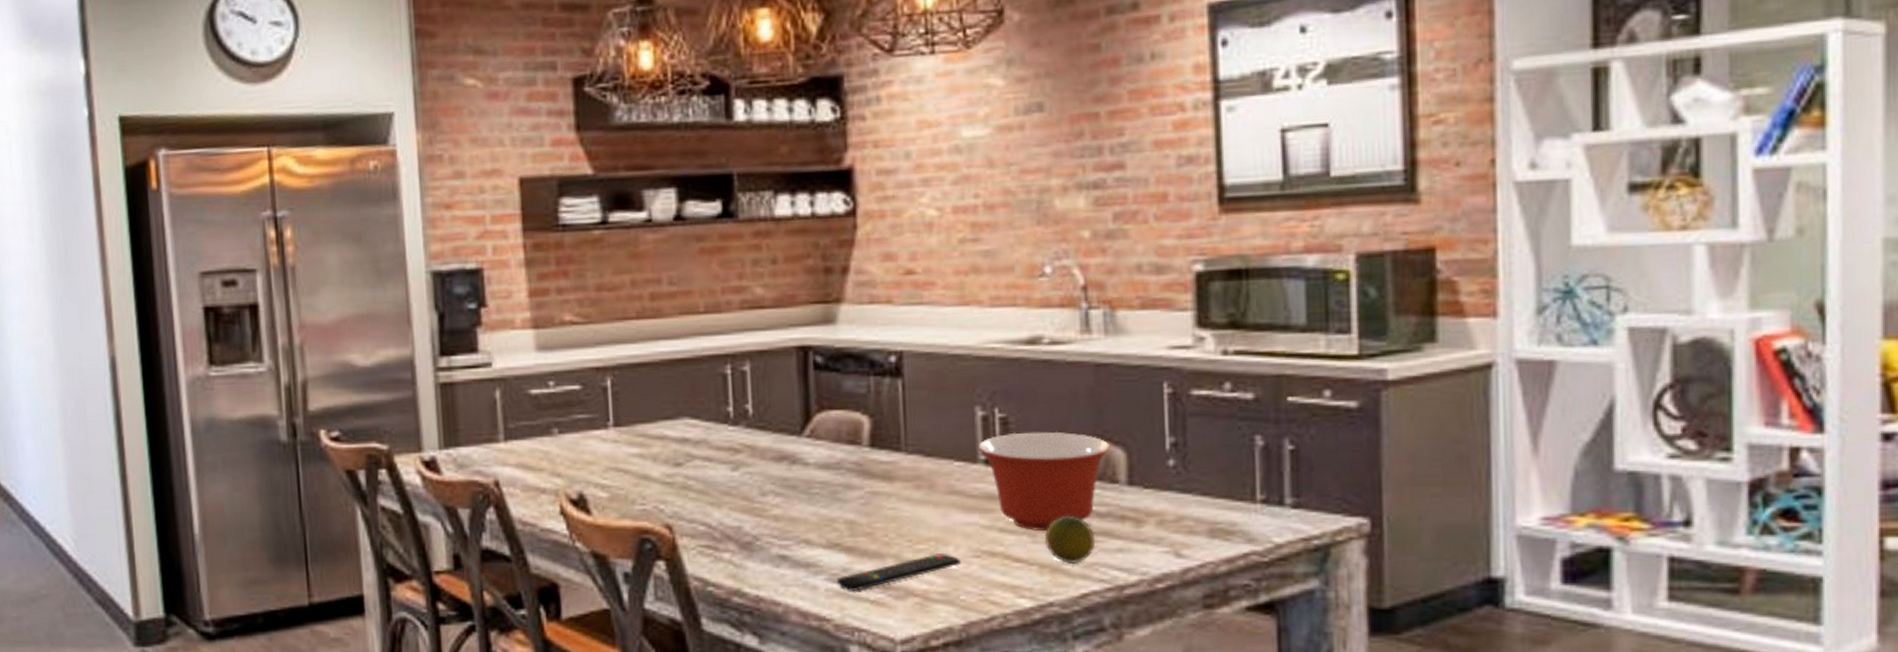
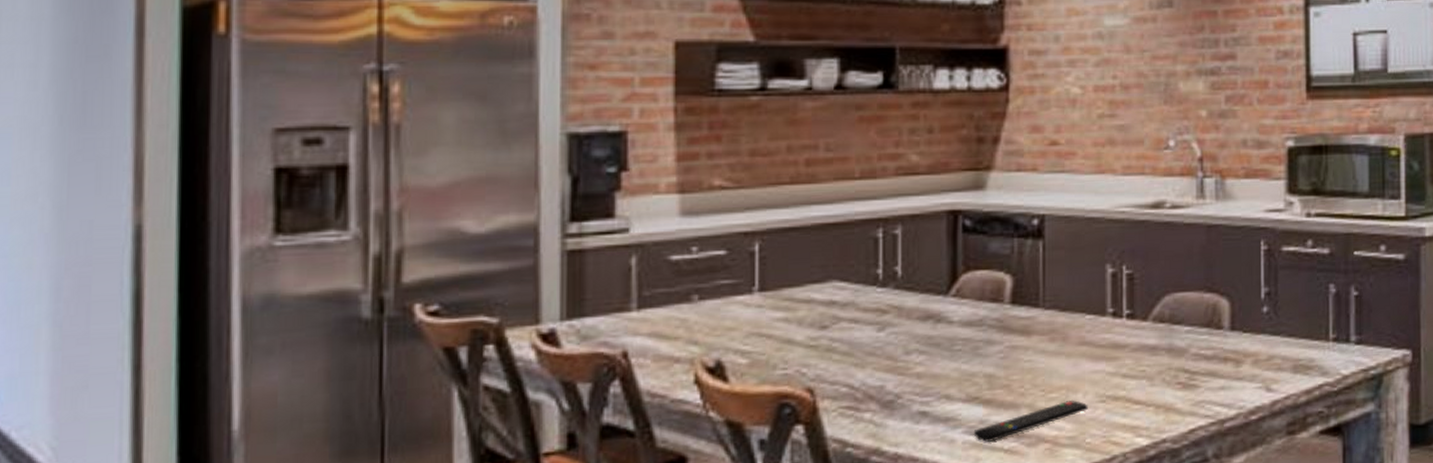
mixing bowl: present [978,431,1111,531] -> none [1108,285,1218,375]
fruit: present [1044,515,1096,565] -> none [1160,359,1203,404]

